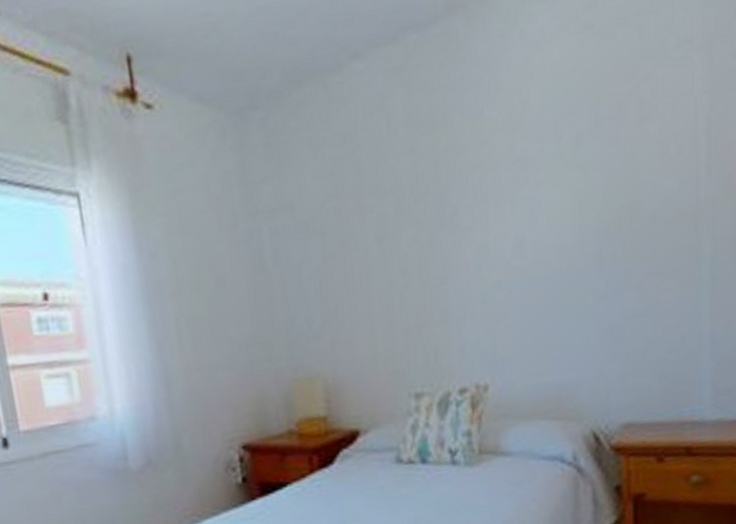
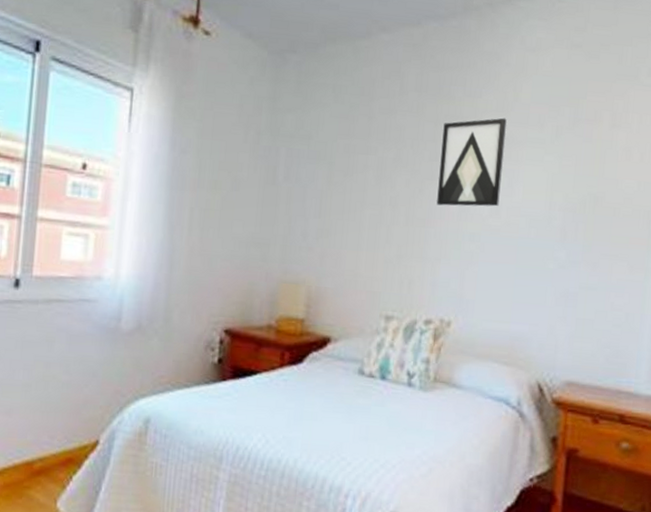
wall art: none [445,136,522,257] -> present [436,118,507,207]

